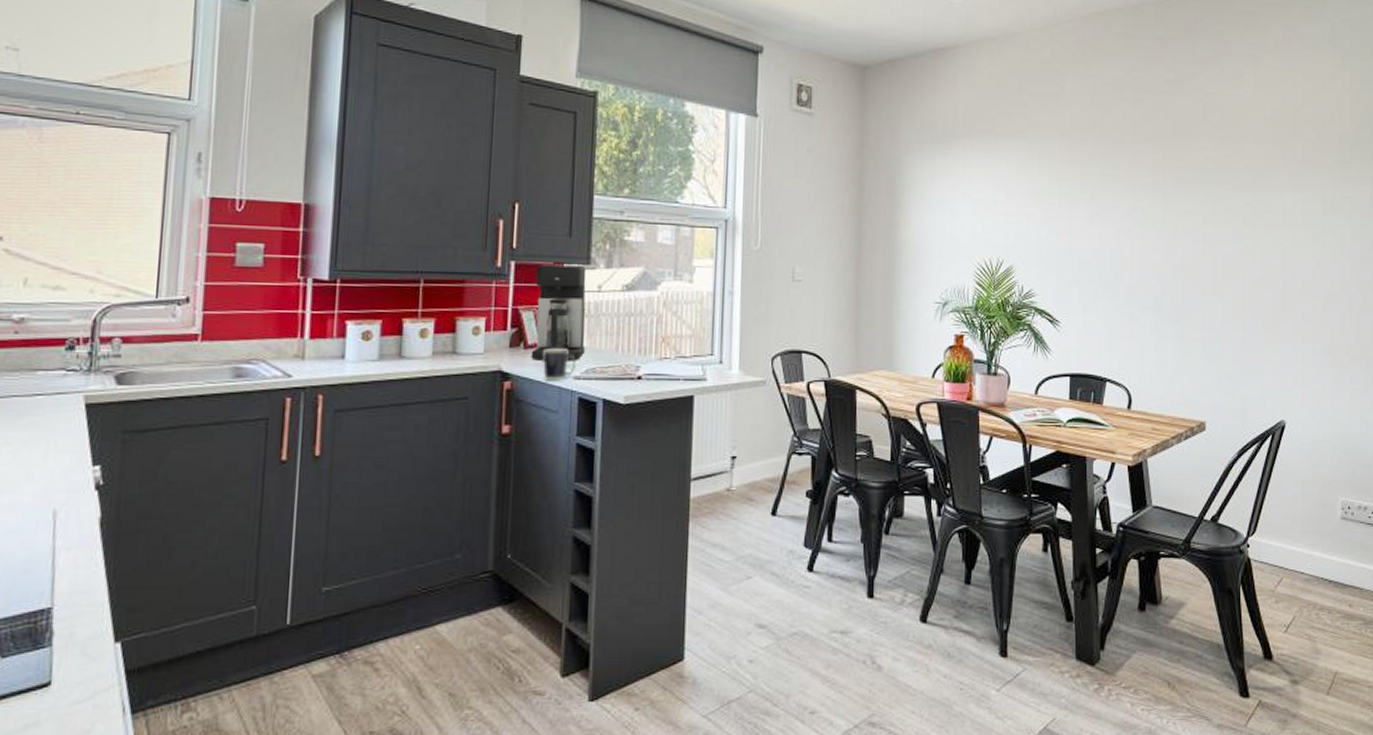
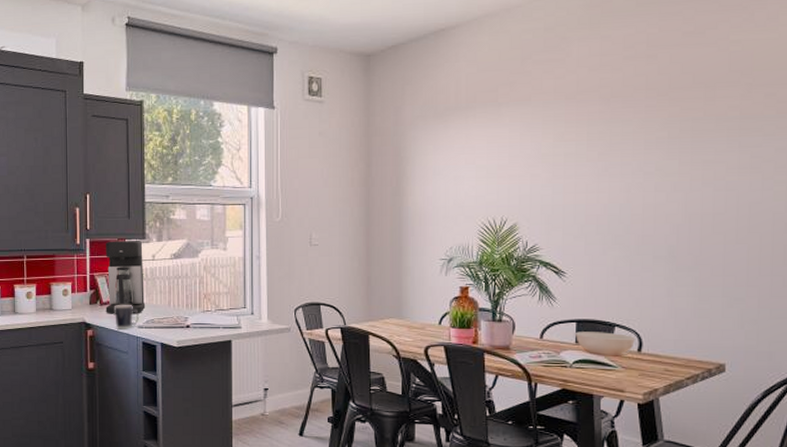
bowl: none [1069,387,1126,414] -> present [576,332,636,356]

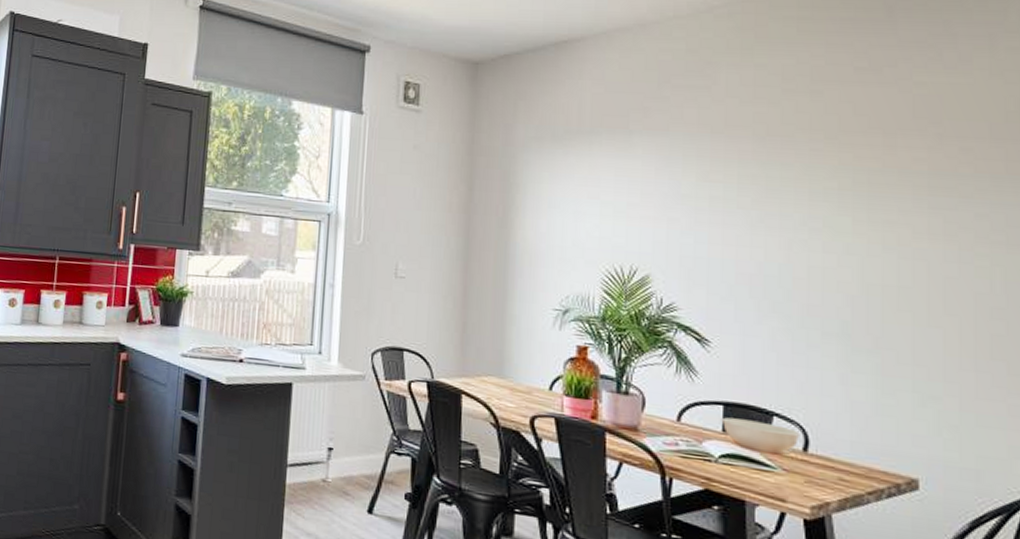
coffee maker: present [105,241,146,314] -> none [144,249,196,339]
mug: present [115,305,139,329] -> none [155,326,184,357]

